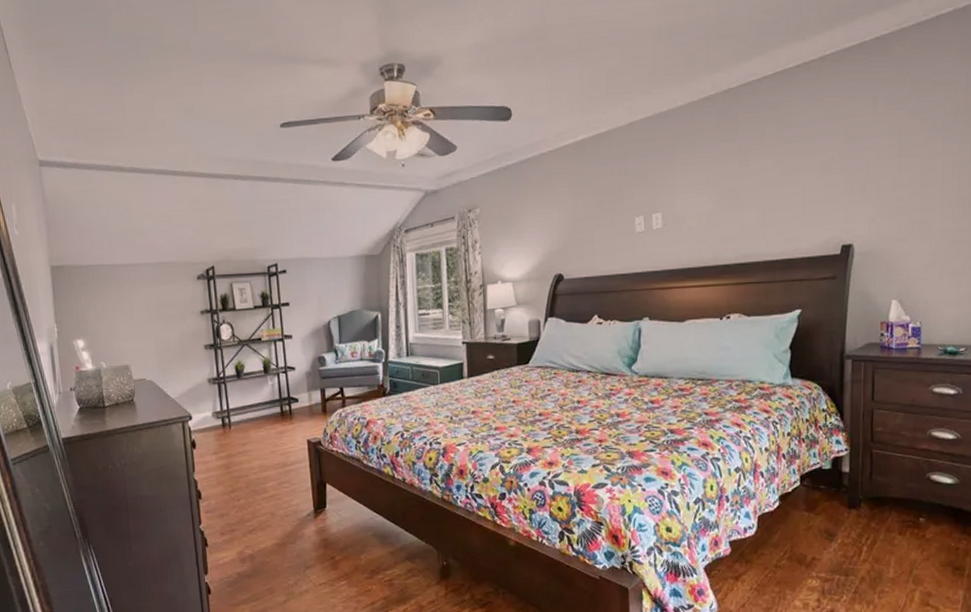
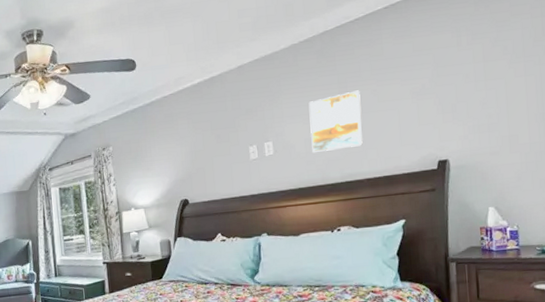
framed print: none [704,159,763,229] -> present [308,90,363,153]

